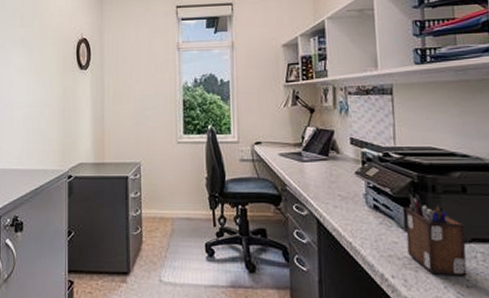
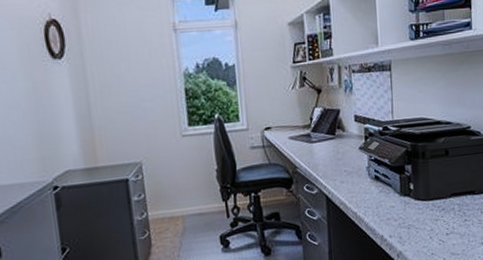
desk organizer: present [405,193,467,276] -> none [401,160,447,229]

